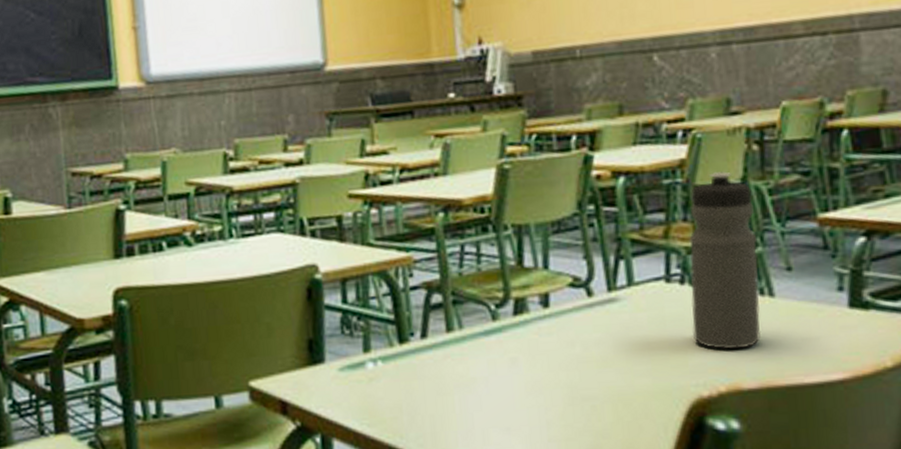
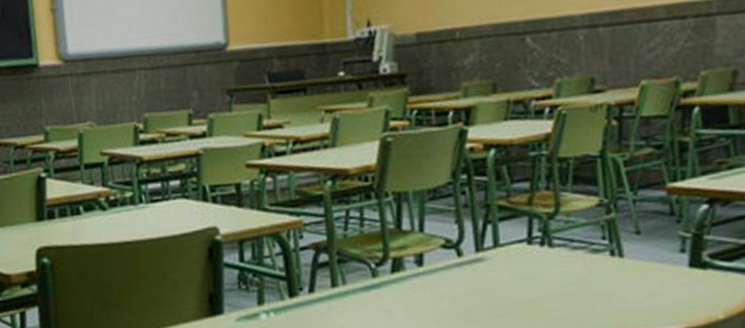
water bottle: present [689,171,761,349] -> none [548,145,611,304]

